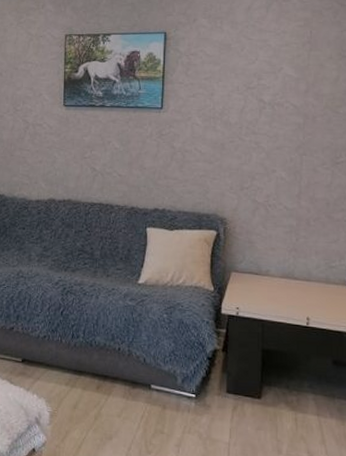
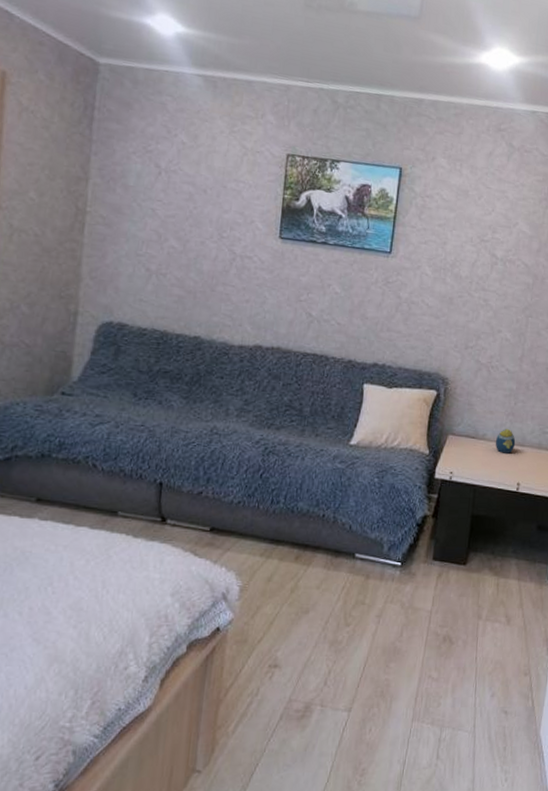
decorative egg: none [279,265,301,289] -> present [495,429,516,454]

